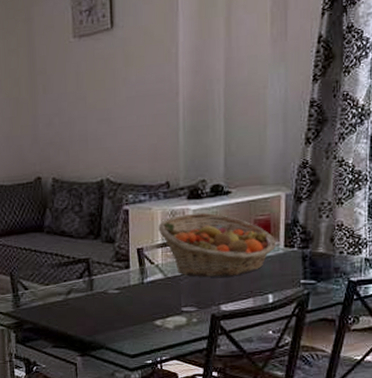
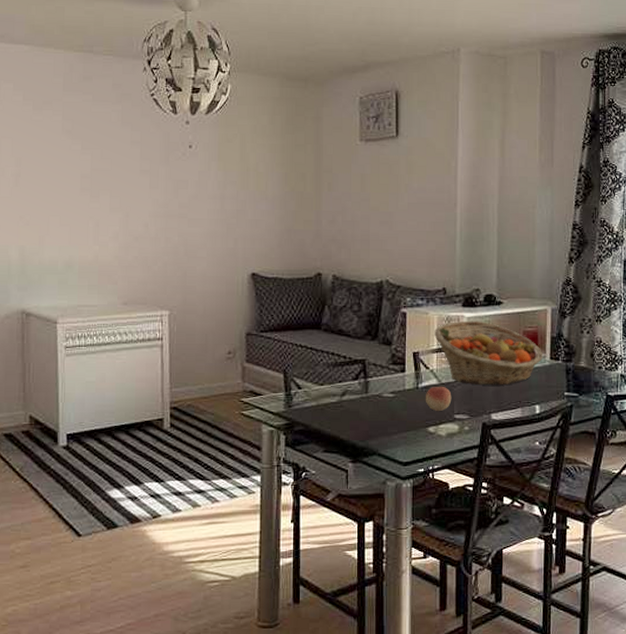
fruit: none [151,281,179,305] -> present [425,387,452,411]

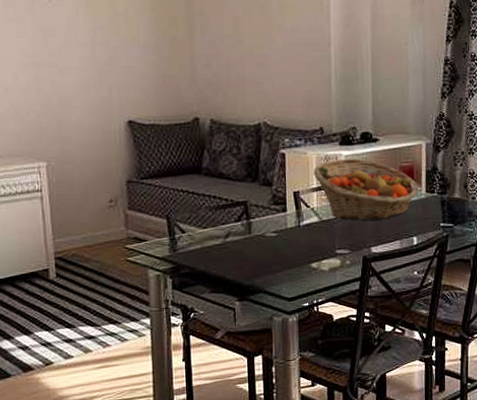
fruit: present [425,387,452,411] -> none [307,224,333,247]

